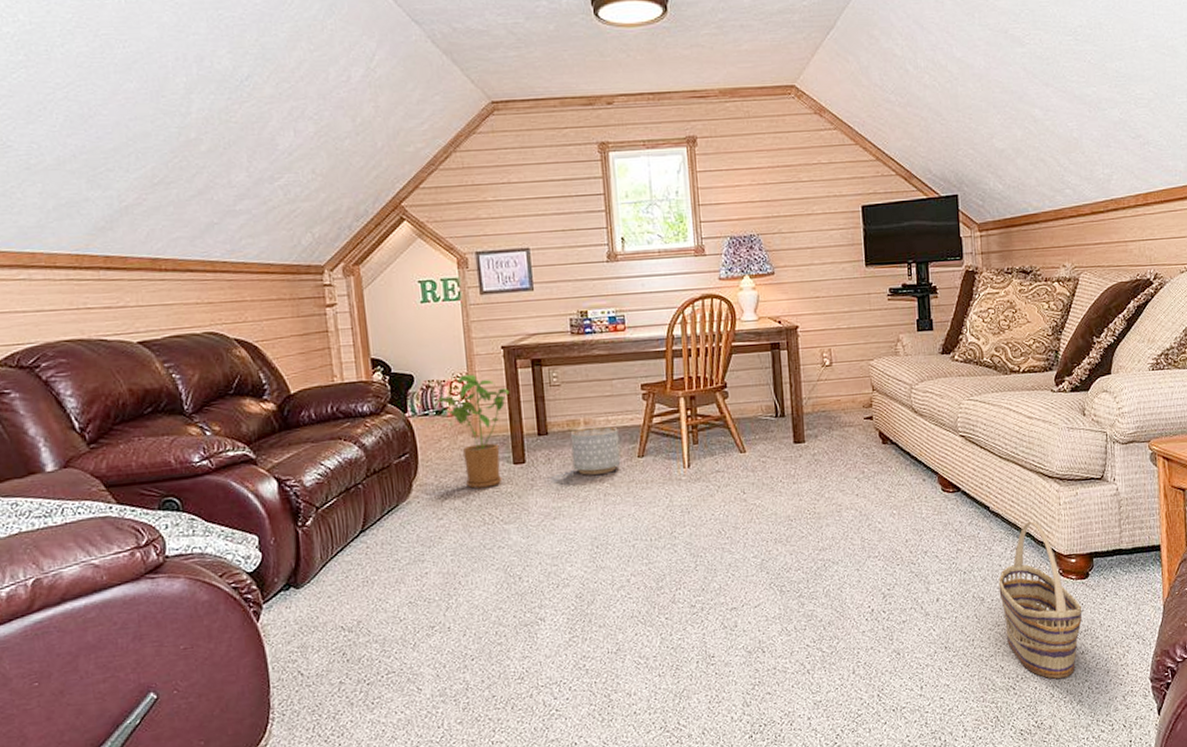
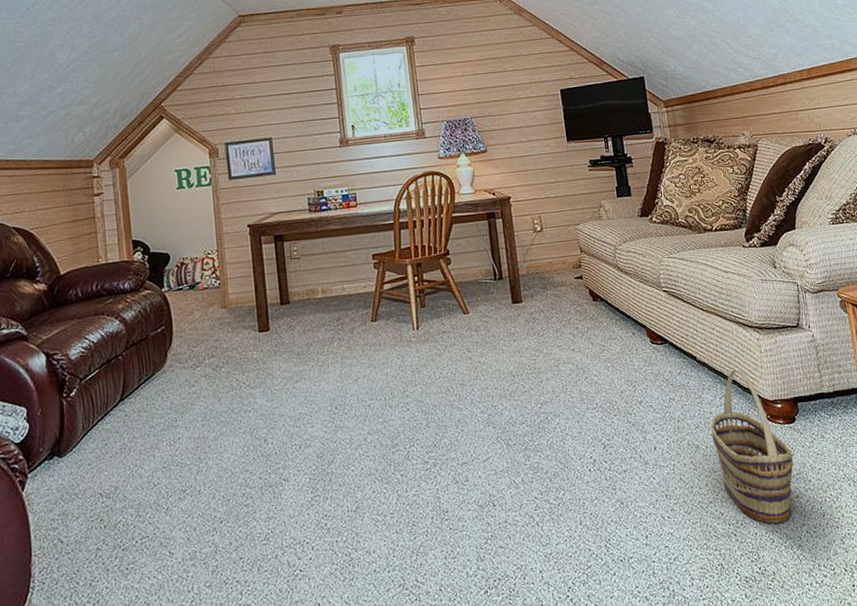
house plant: present [433,374,510,489] -> none [187,251,255,357]
planter: present [570,426,621,475] -> none [309,294,356,340]

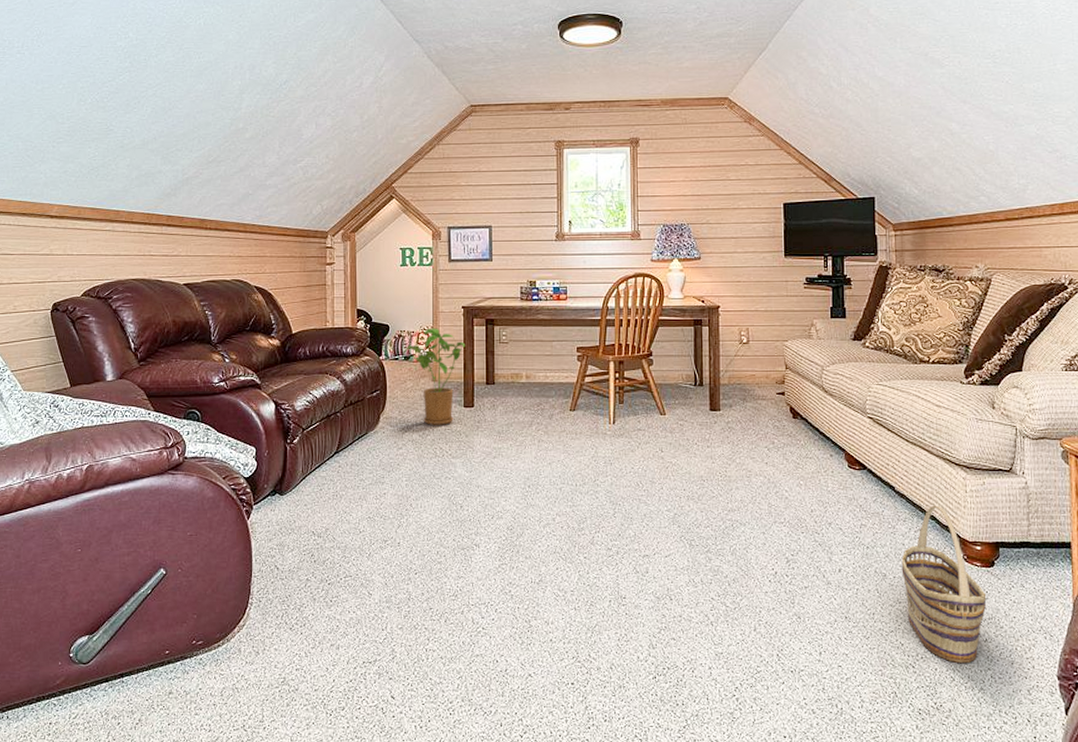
house plant: none [187,251,255,357] -> present [403,328,466,425]

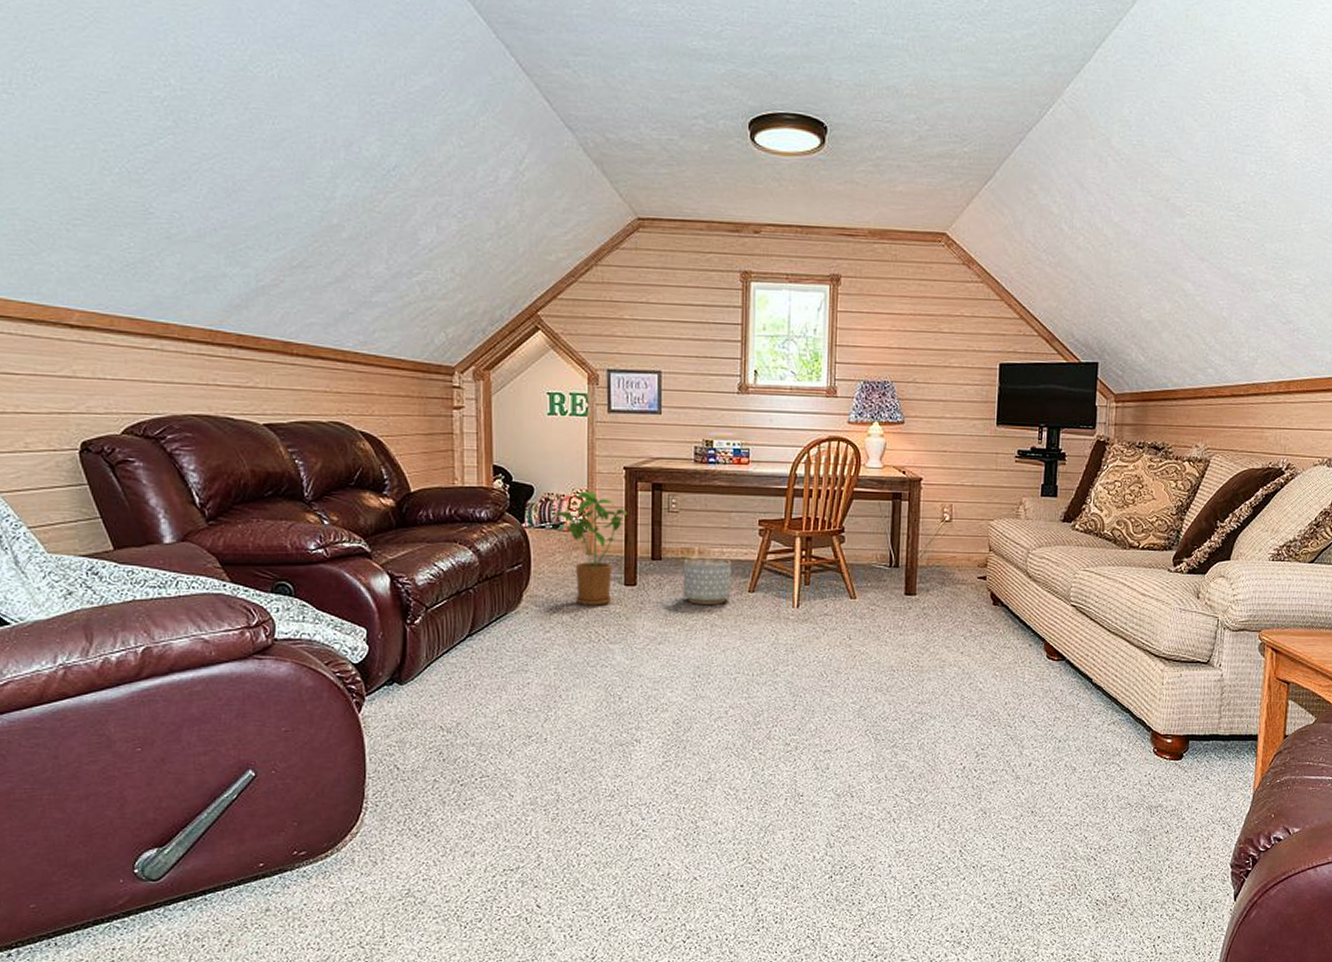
planter: none [513,381,555,422] -> present [683,557,732,604]
basket: present [901,505,987,664] -> none [1091,697,1172,855]

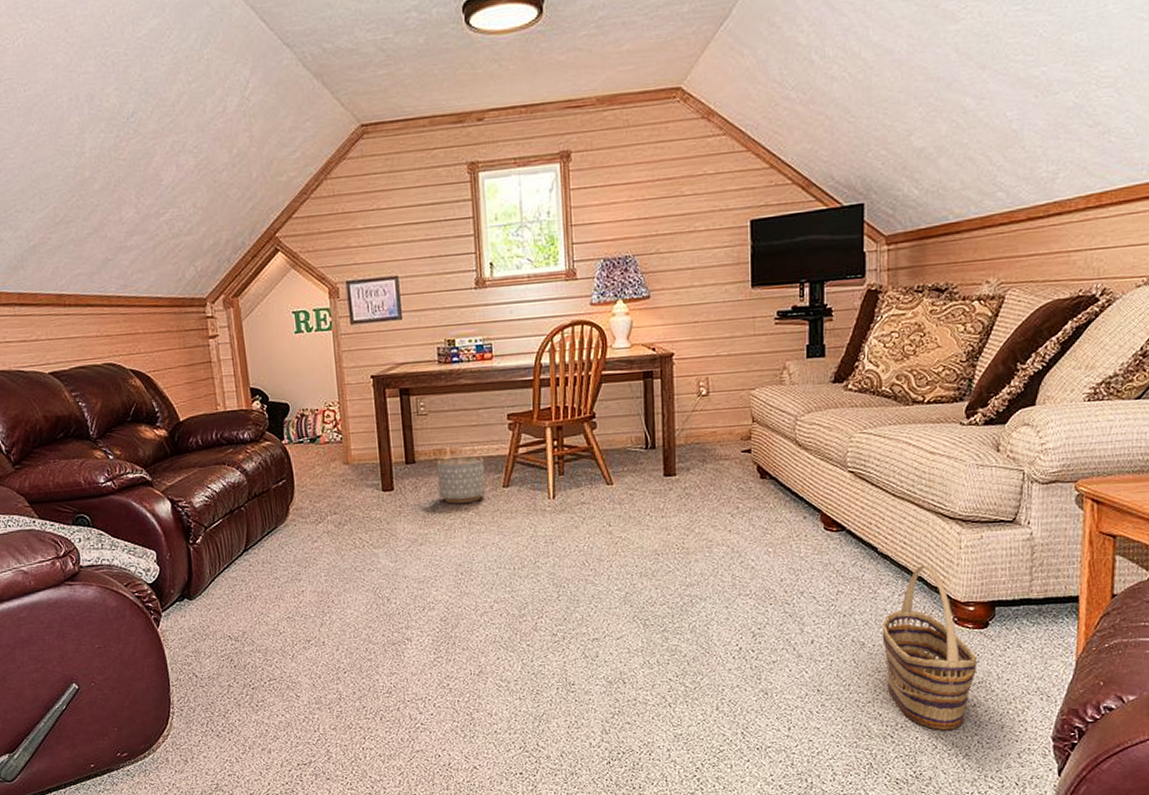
house plant: present [551,491,628,606] -> none [308,403,379,514]
basket: none [1091,697,1172,855] -> present [882,565,978,731]

